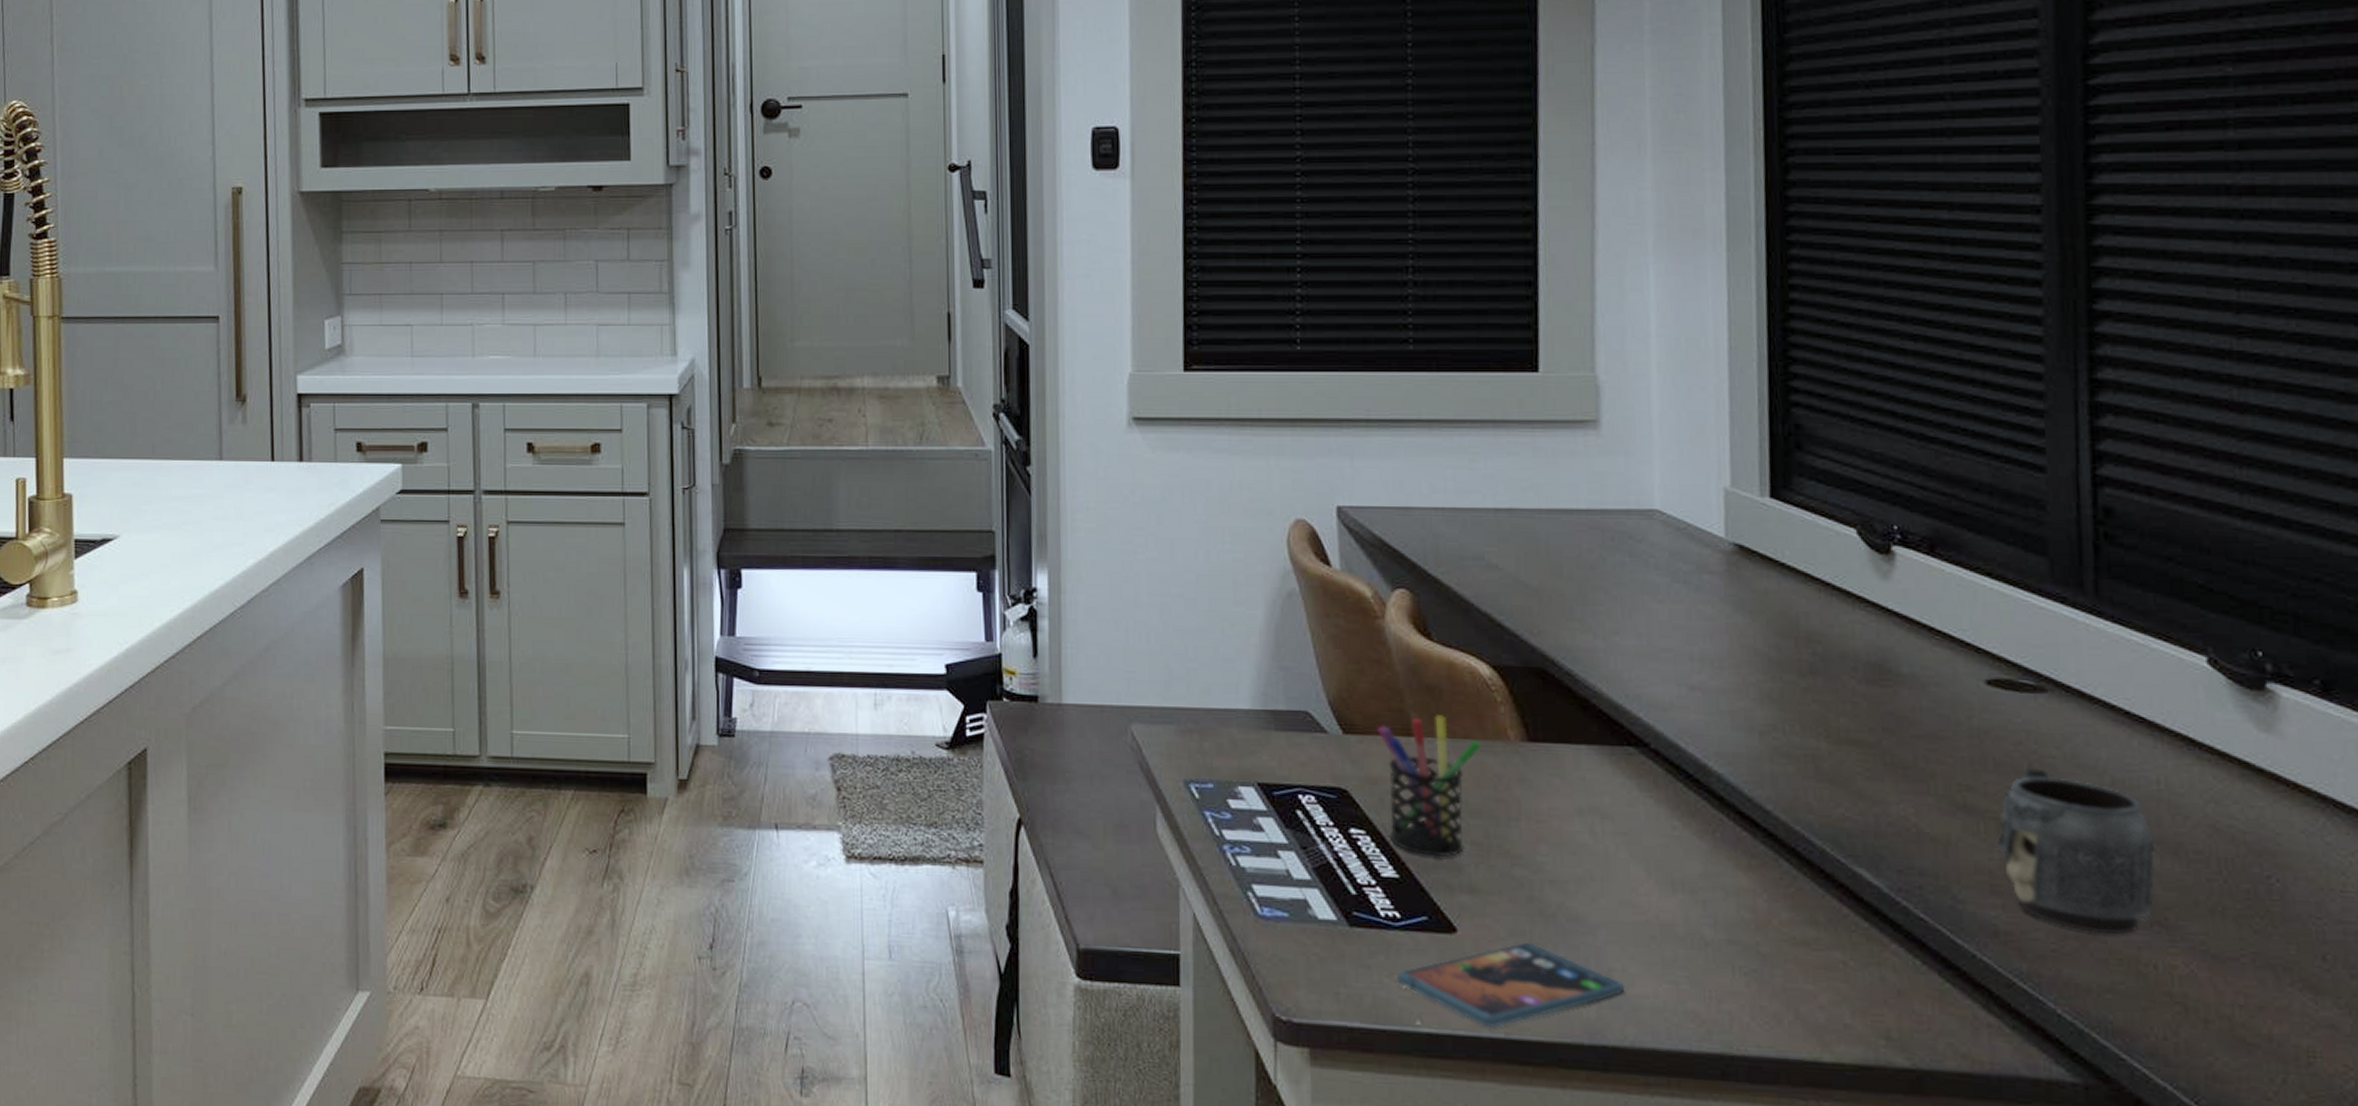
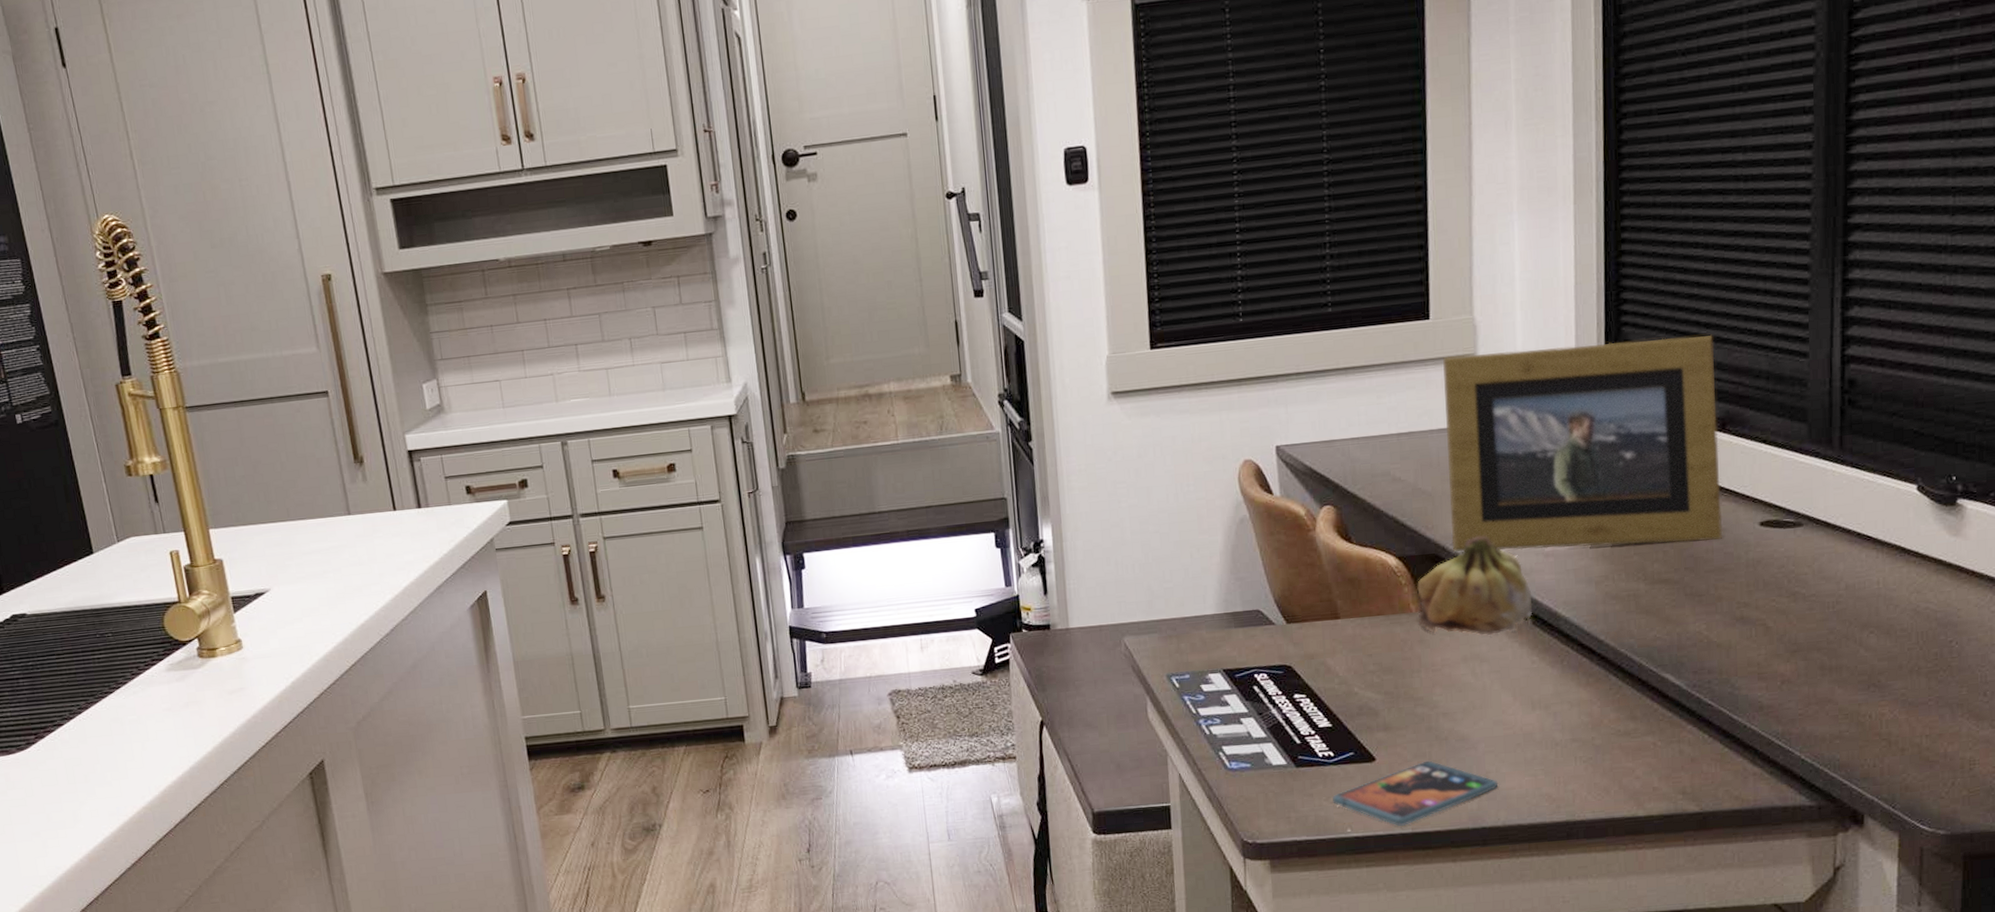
pen holder: present [1377,715,1481,858] -> none [1312,600,1391,708]
fruit: none [1517,652,1673,783] -> present [1417,536,1532,636]
picture frame: none [1555,419,1935,697] -> present [1443,334,1723,552]
mug: present [1996,764,2156,934] -> none [1763,582,1874,699]

